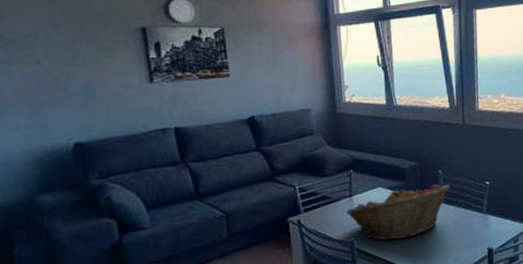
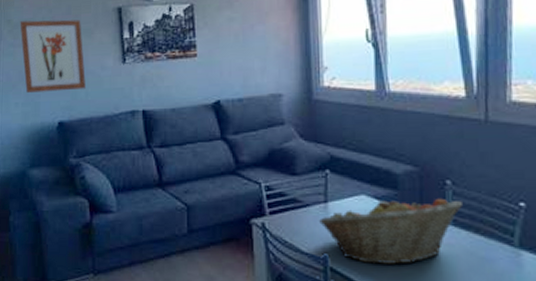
wall art: none [16,36,107,114] -> present [20,19,86,93]

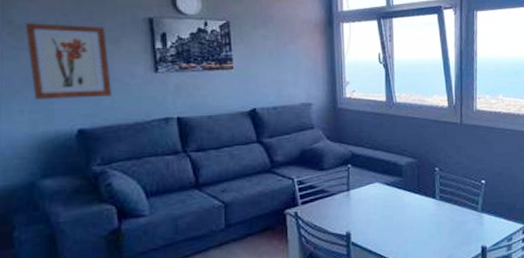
fruit basket: present [319,199,462,264] -> none [343,182,446,236]

